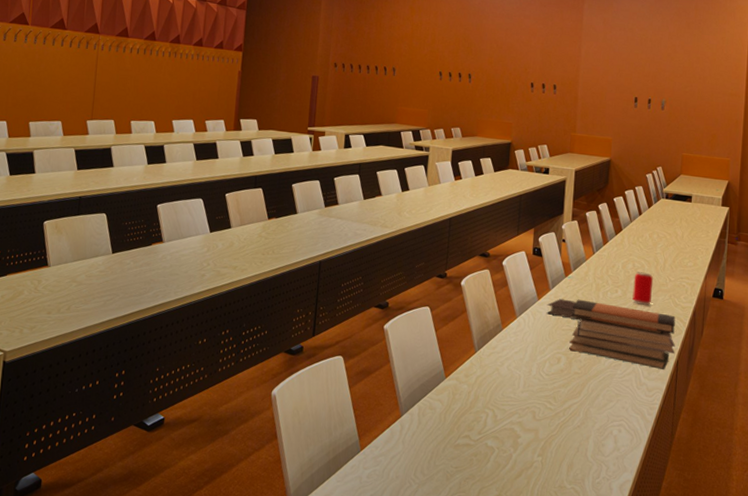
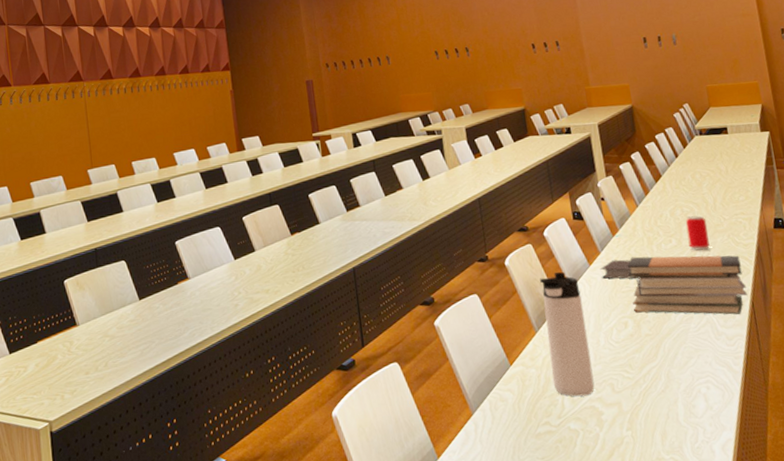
thermos bottle: none [480,300,524,419] -> present [539,271,595,397]

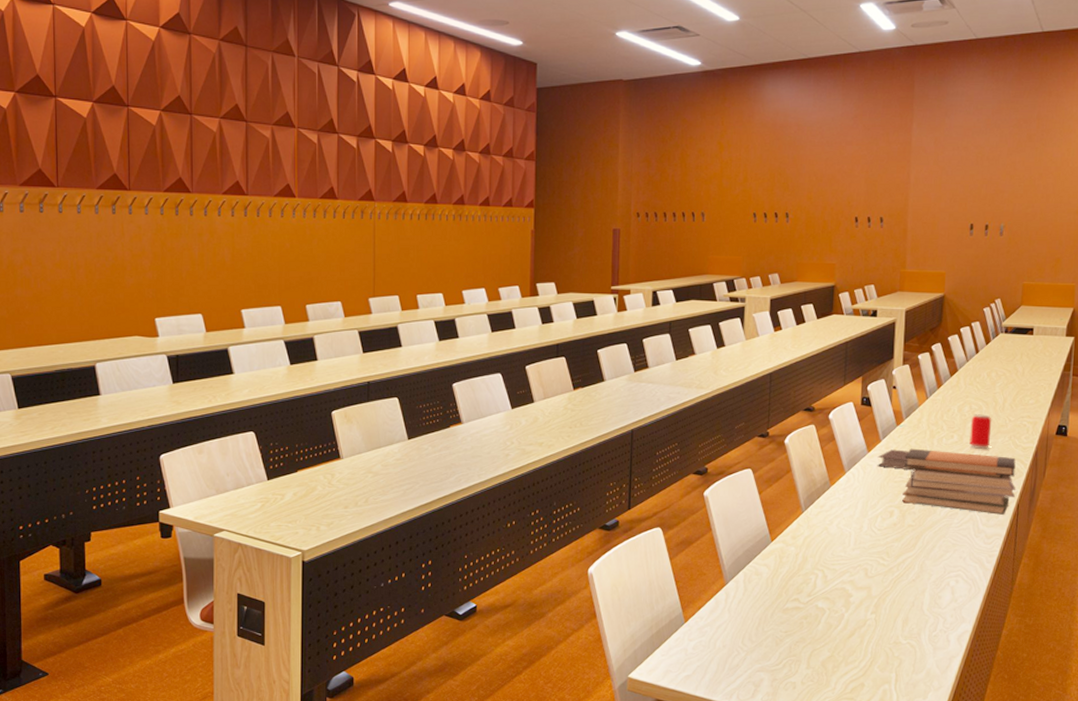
thermos bottle: present [539,271,595,397] -> none [809,455,854,578]

